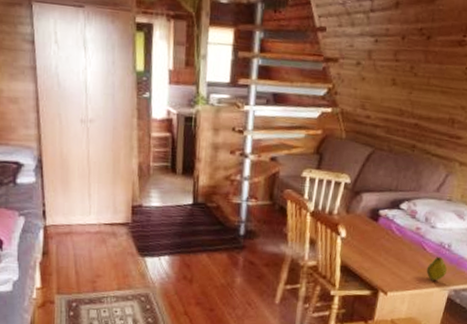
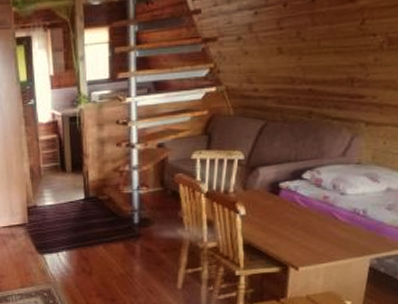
fruit: present [426,257,447,280] -> none [341,225,365,250]

